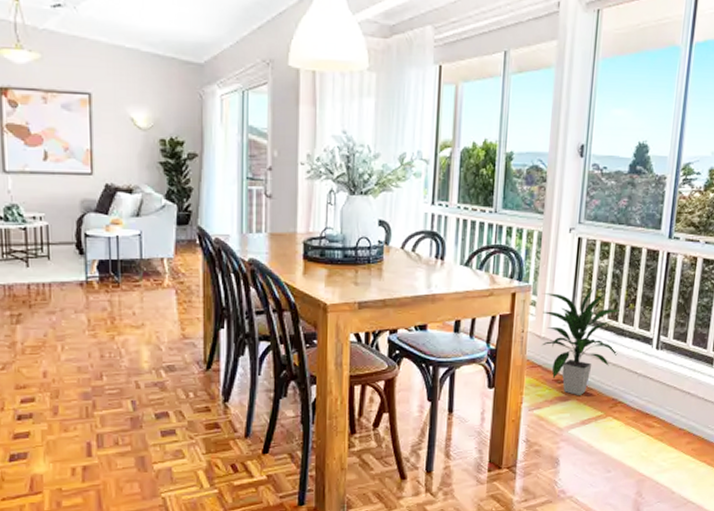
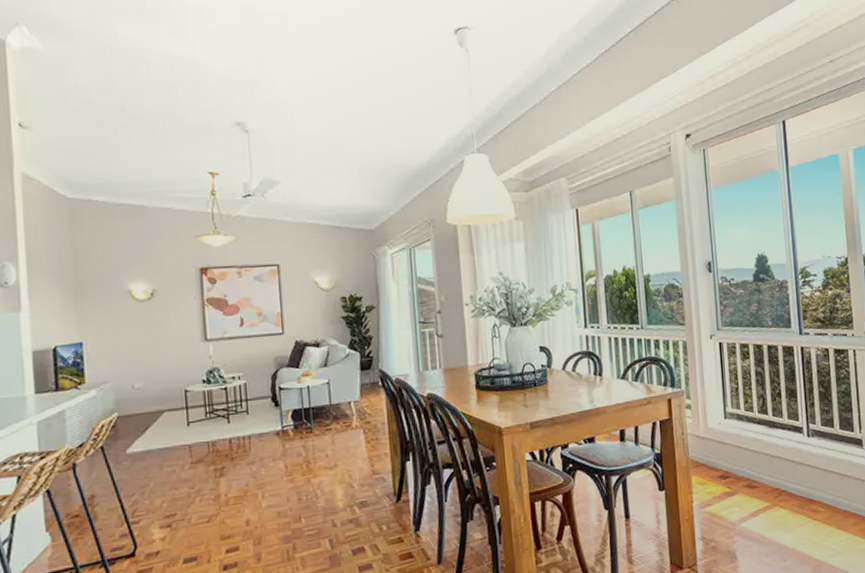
indoor plant: present [541,288,621,395] -> none [696,387,773,489]

